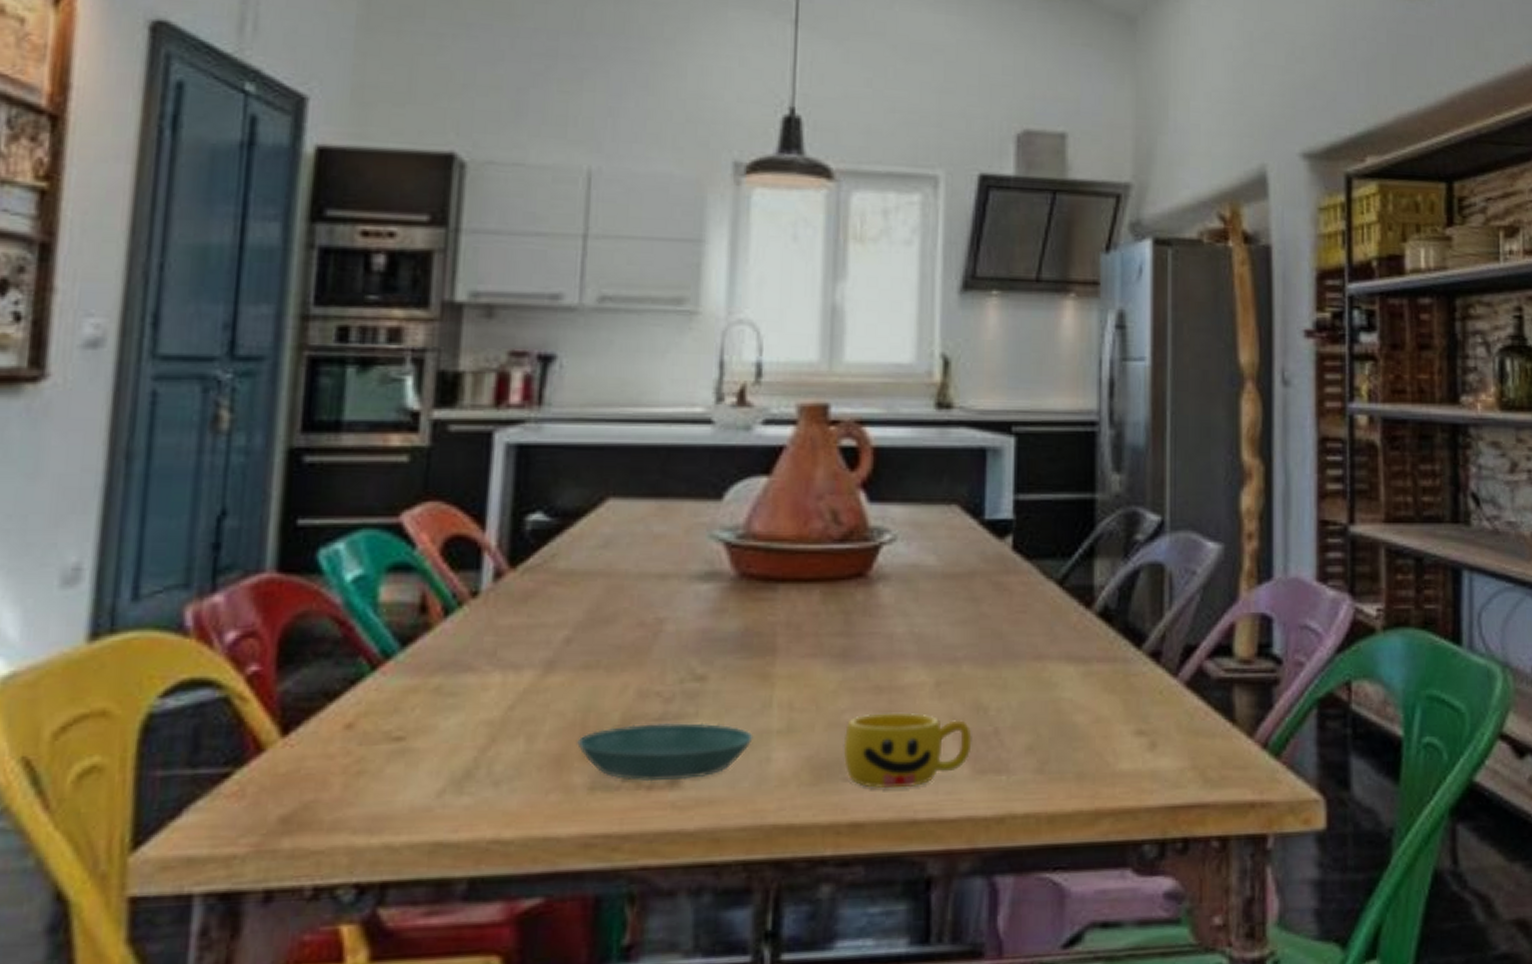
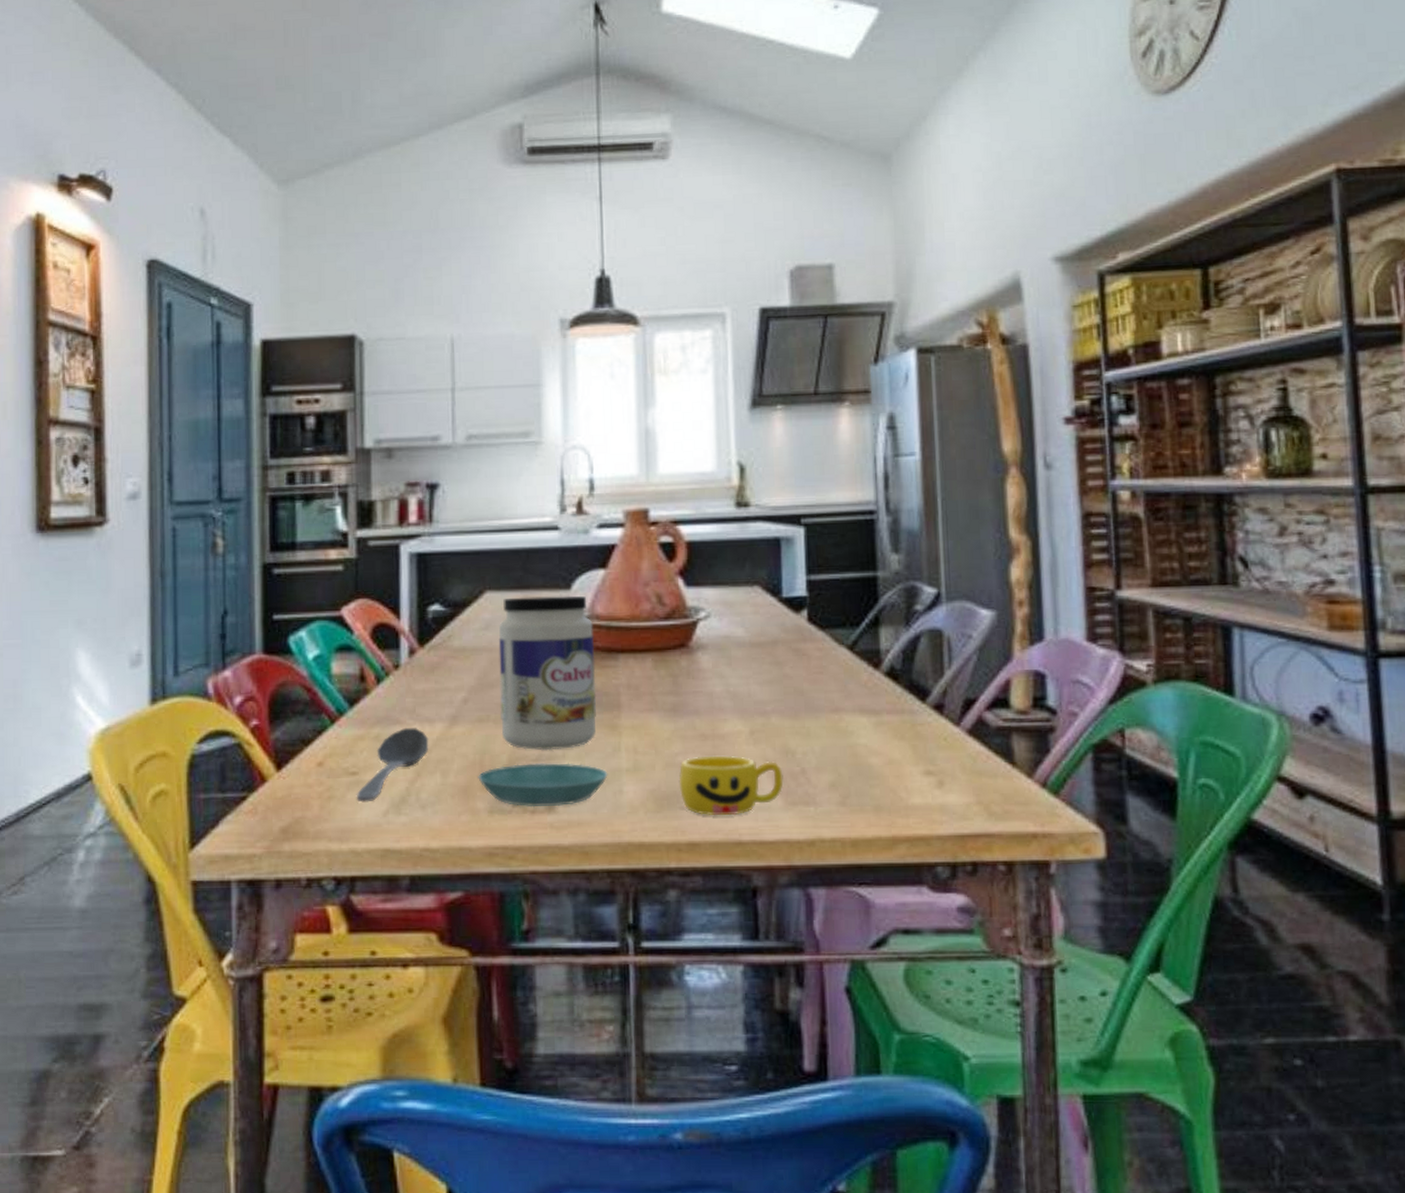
stirrer: none [398,676,512,779] -> present [356,728,429,803]
jar: none [614,507,749,707] -> present [498,595,597,751]

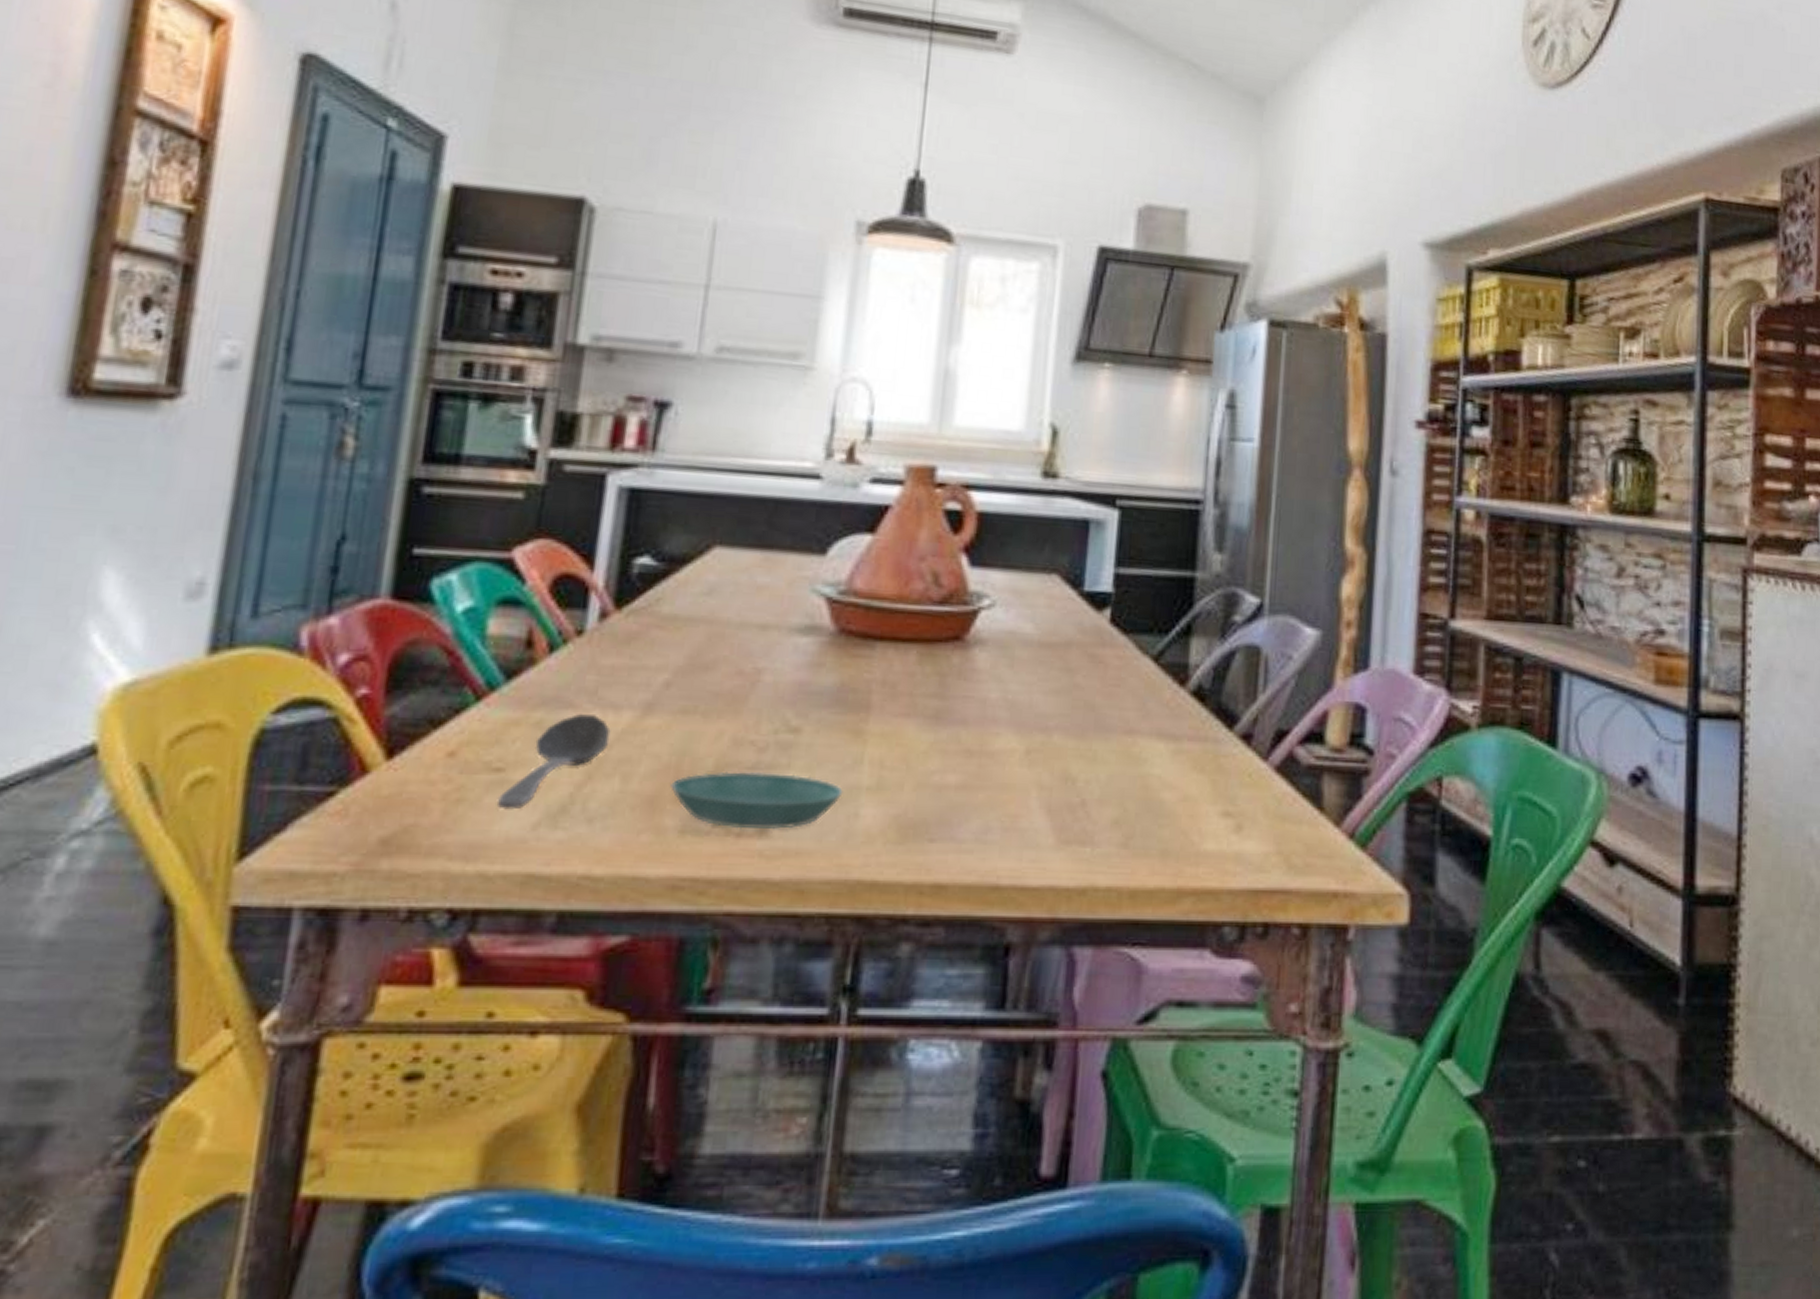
jar: present [498,595,597,751] -> none [710,557,849,757]
cup: present [679,755,784,816] -> none [931,776,1059,853]

